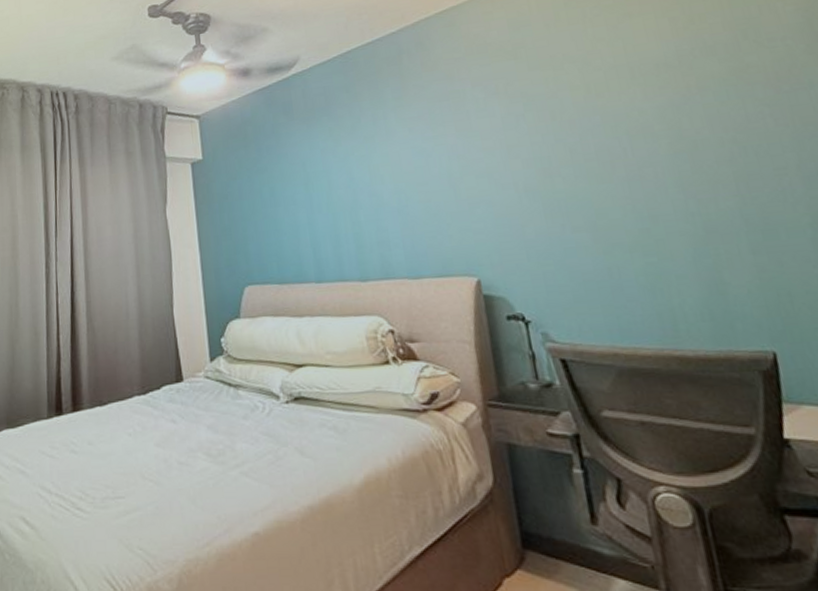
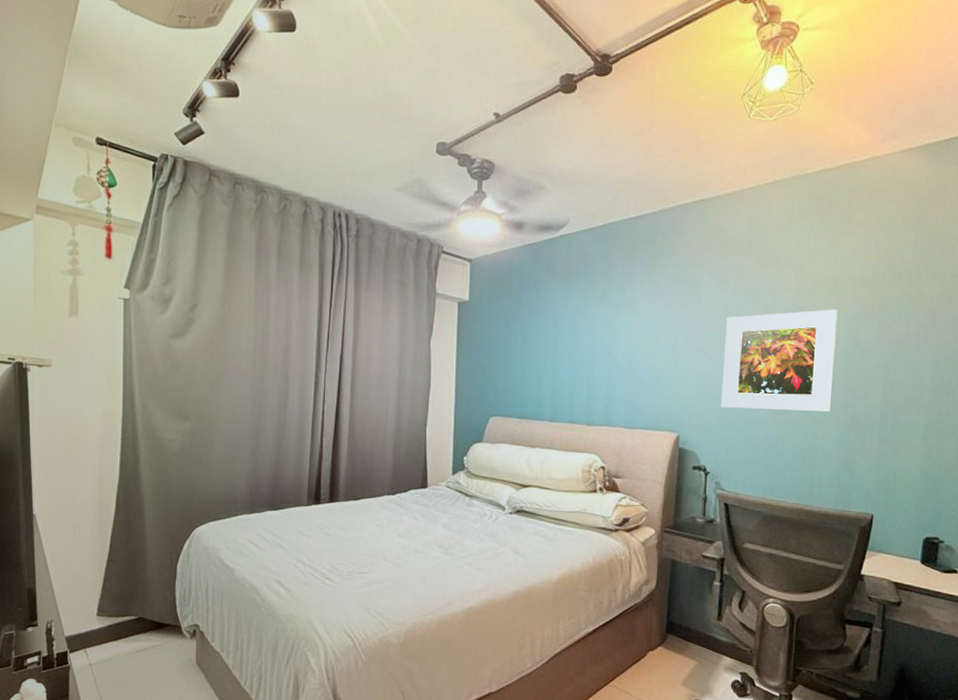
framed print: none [506,100,673,238] -> present [720,309,838,413]

